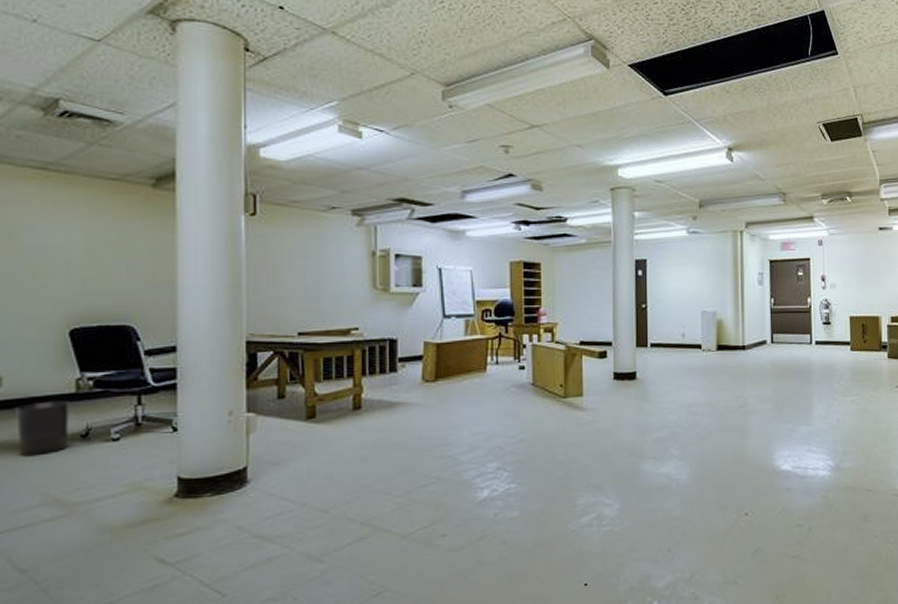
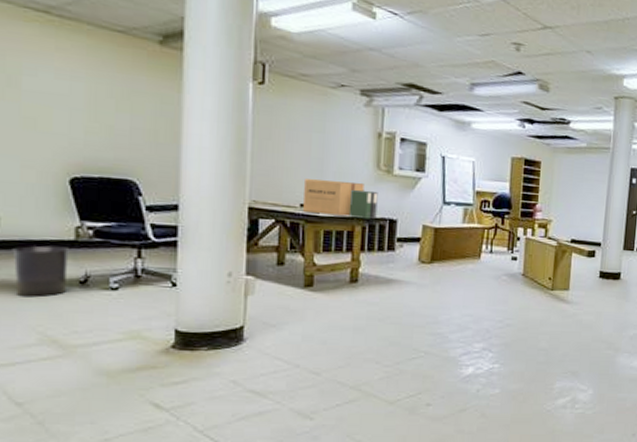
box: none [301,305,362,342] -> present [303,179,364,216]
binder: none [347,311,376,342] -> present [348,189,378,220]

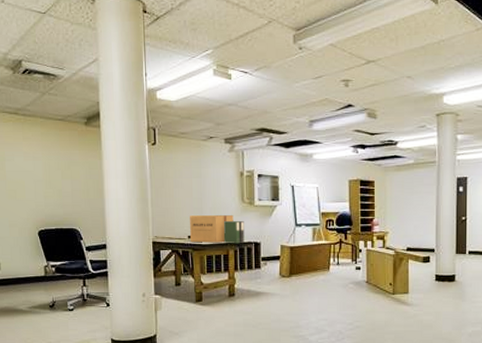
waste bin: present [12,245,71,298] -> none [9,281,43,319]

